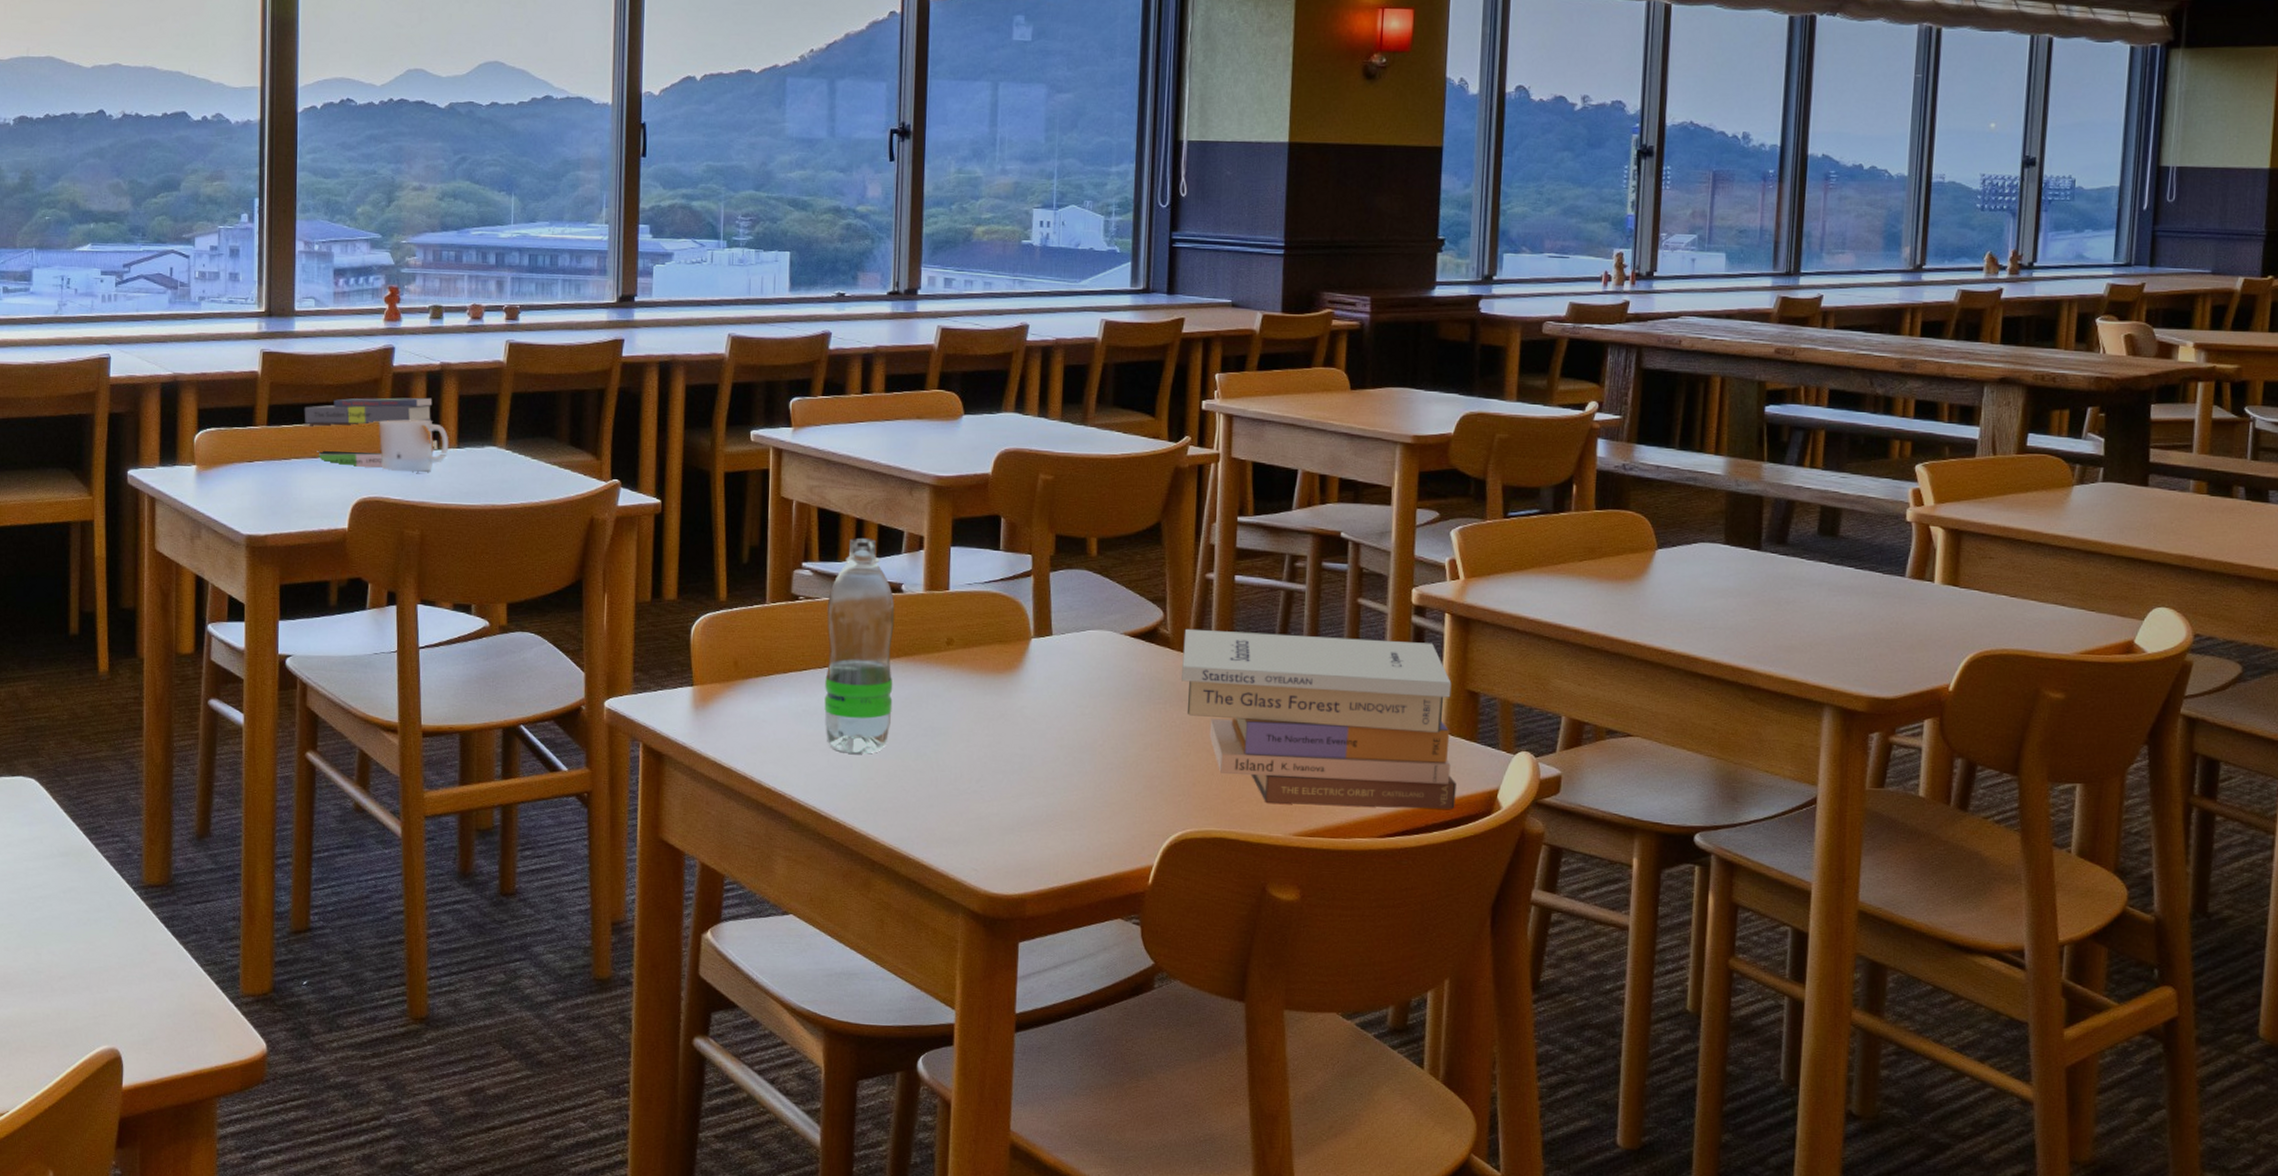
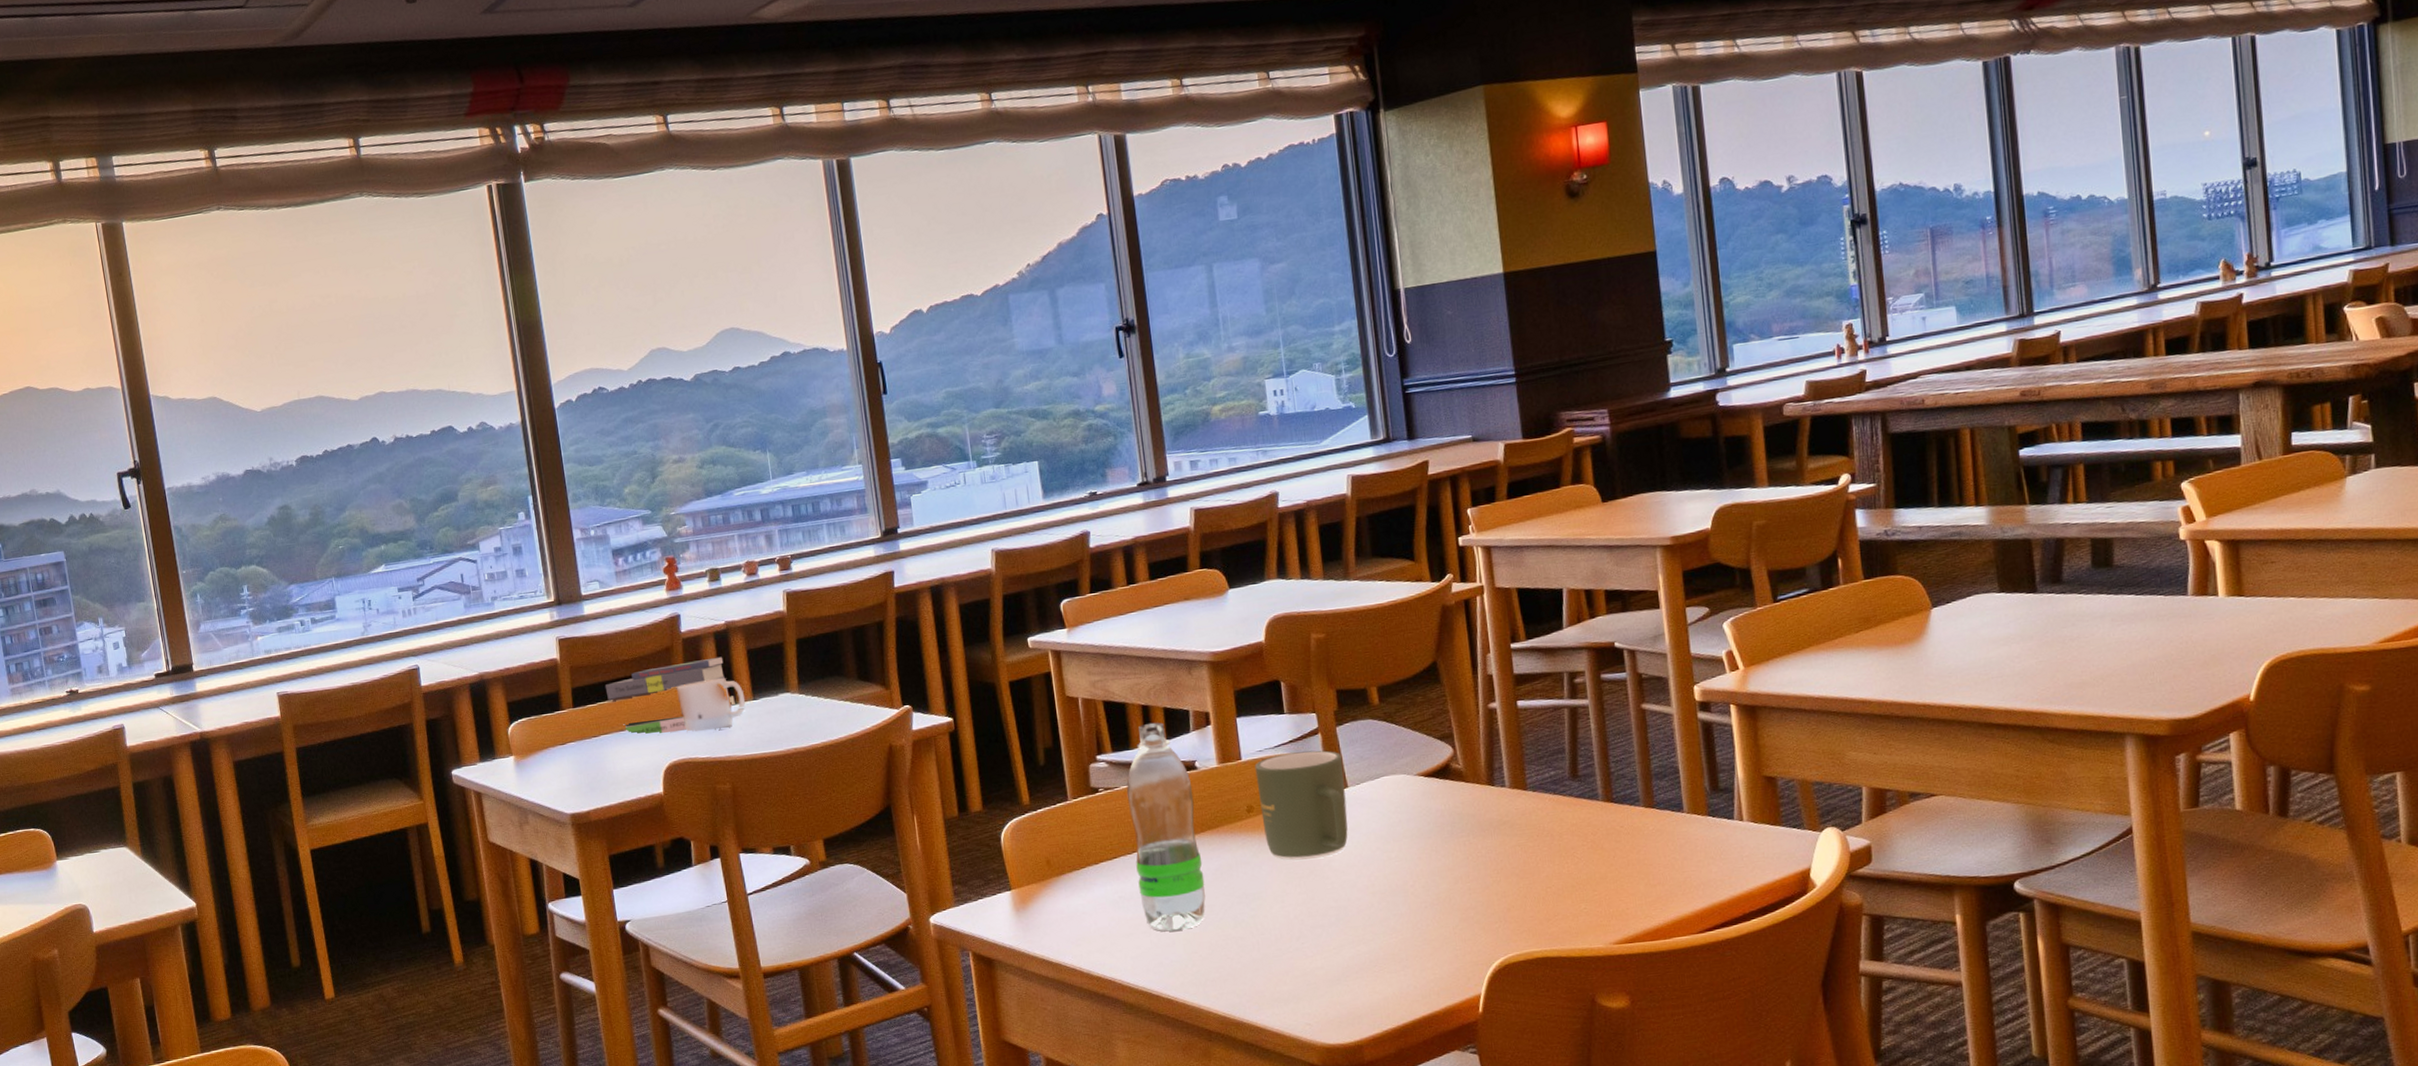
mug: none [960,591,1051,703] -> present [1255,750,1348,861]
books: present [1181,628,1456,809] -> none [1475,736,1770,916]

